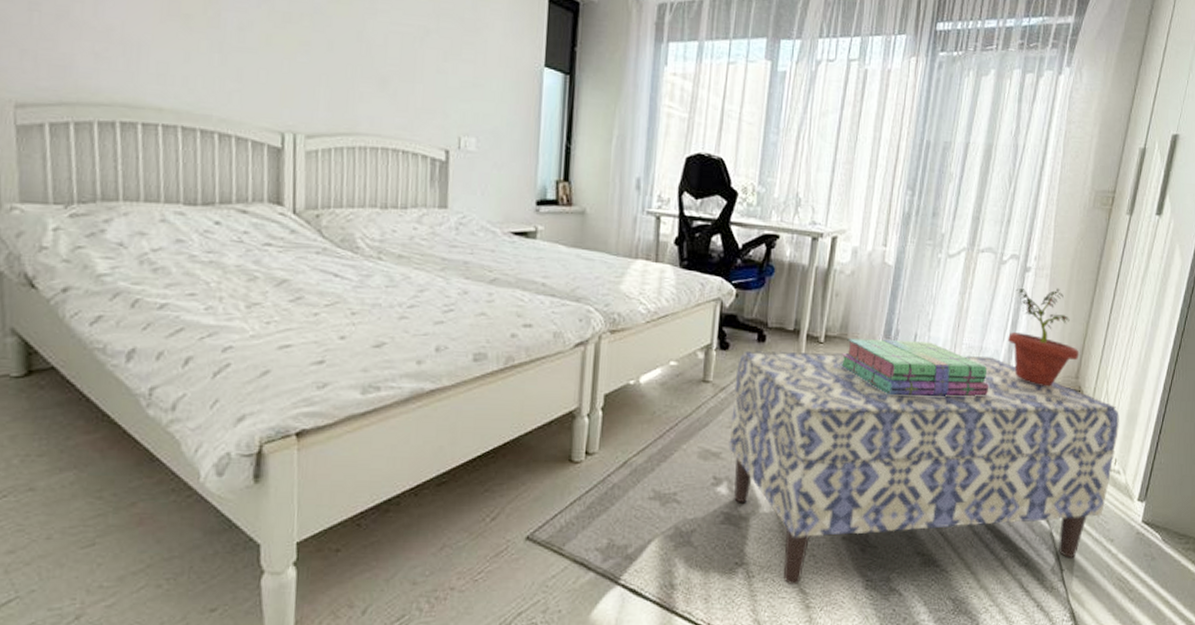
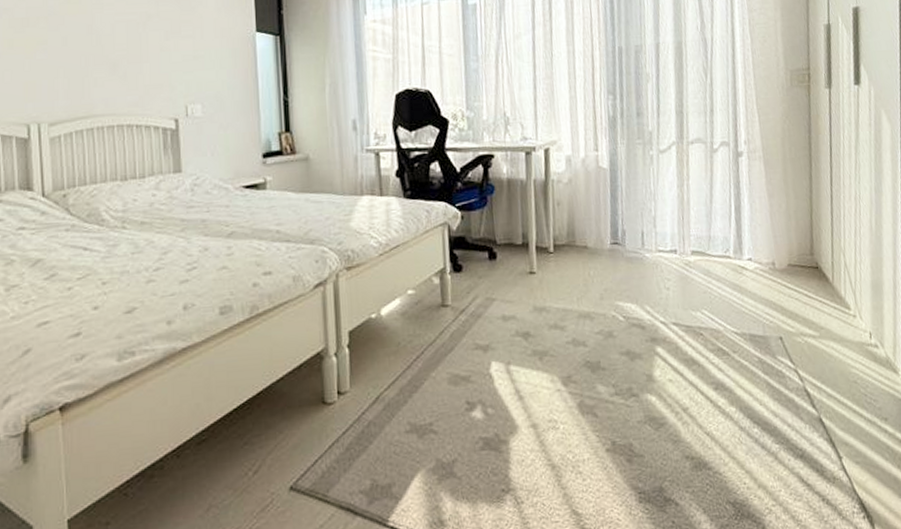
bench: present [728,350,1119,586] -> none [473,244,870,508]
stack of books: present [840,338,990,396] -> none [572,238,727,297]
potted plant: present [1008,288,1080,387] -> none [732,168,809,267]

